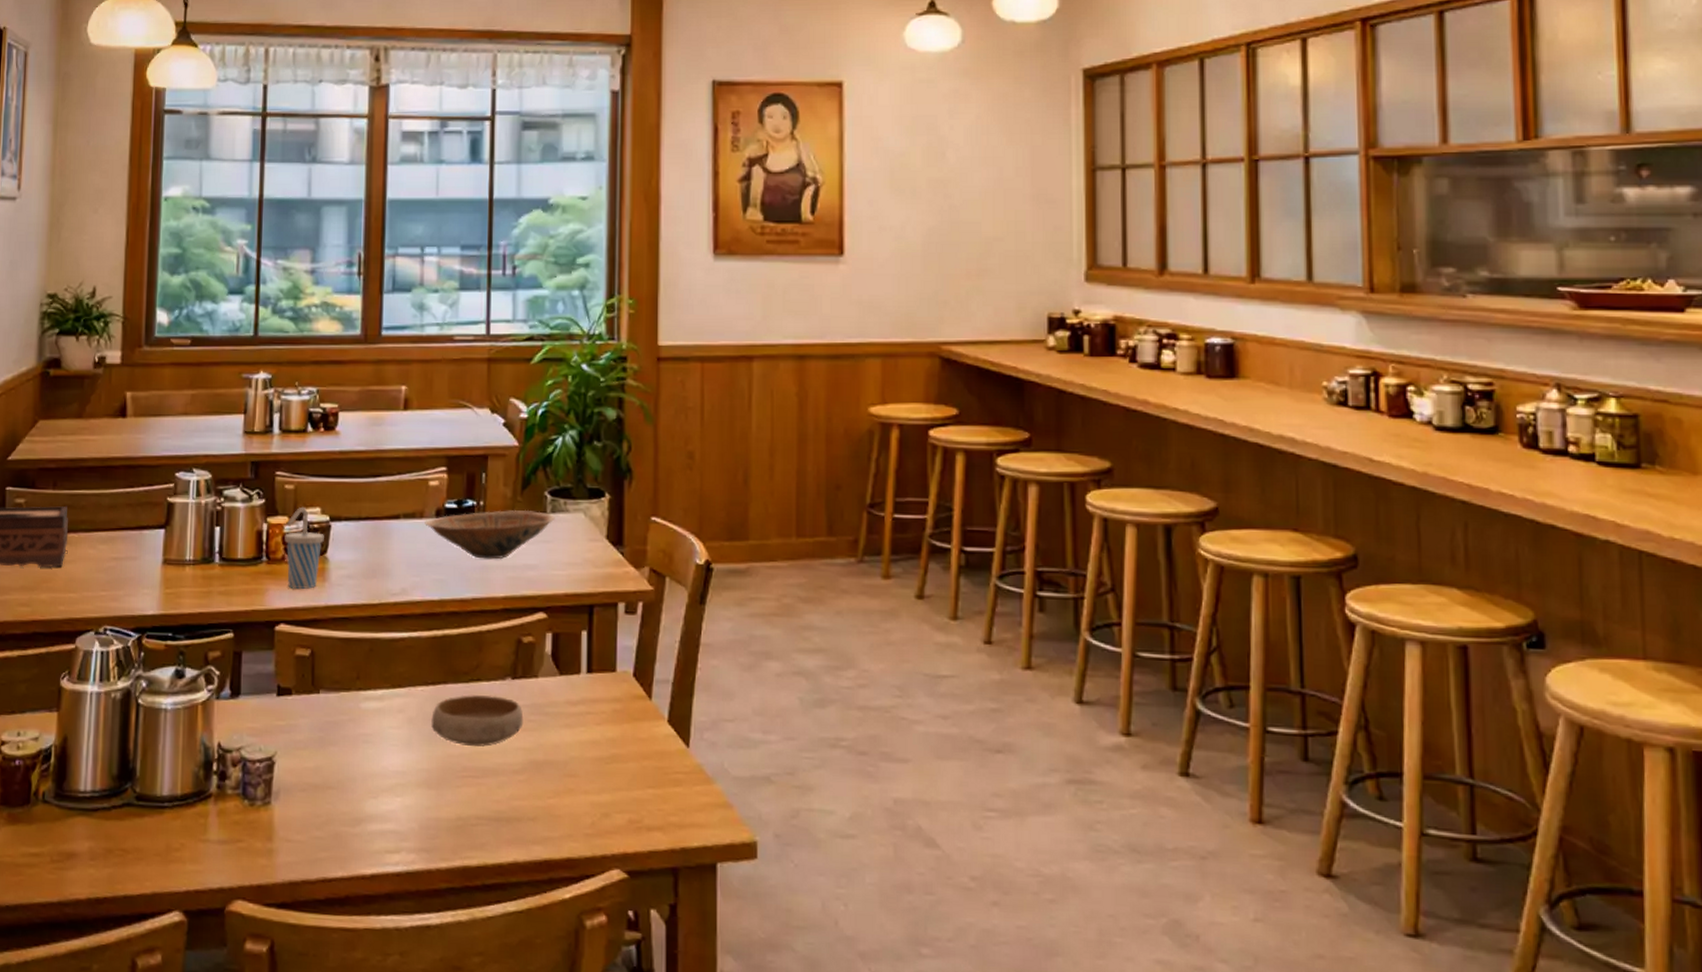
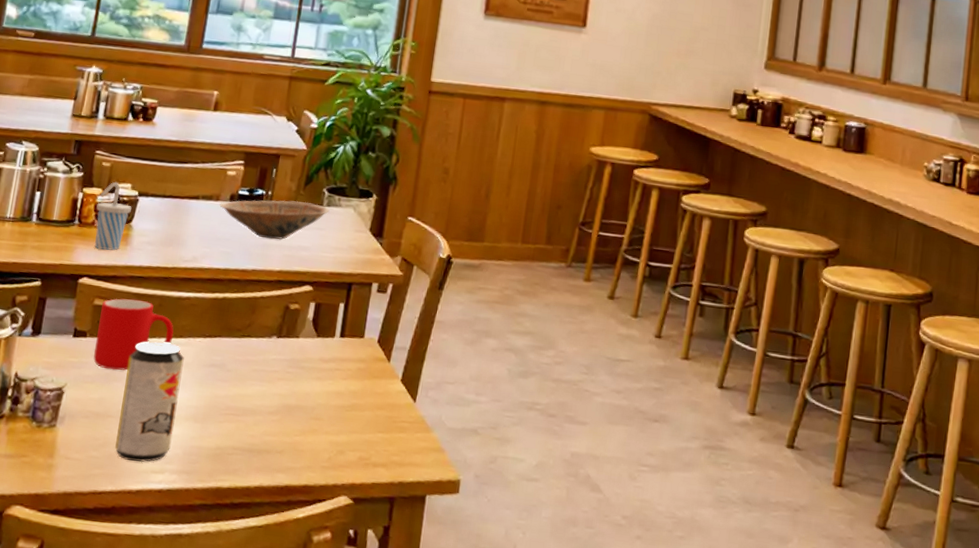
cup: none [303,645,391,732] -> present [93,298,174,371]
beverage can: none [340,695,407,841] -> present [115,342,185,463]
bowl: present [431,695,524,747] -> none [204,348,283,391]

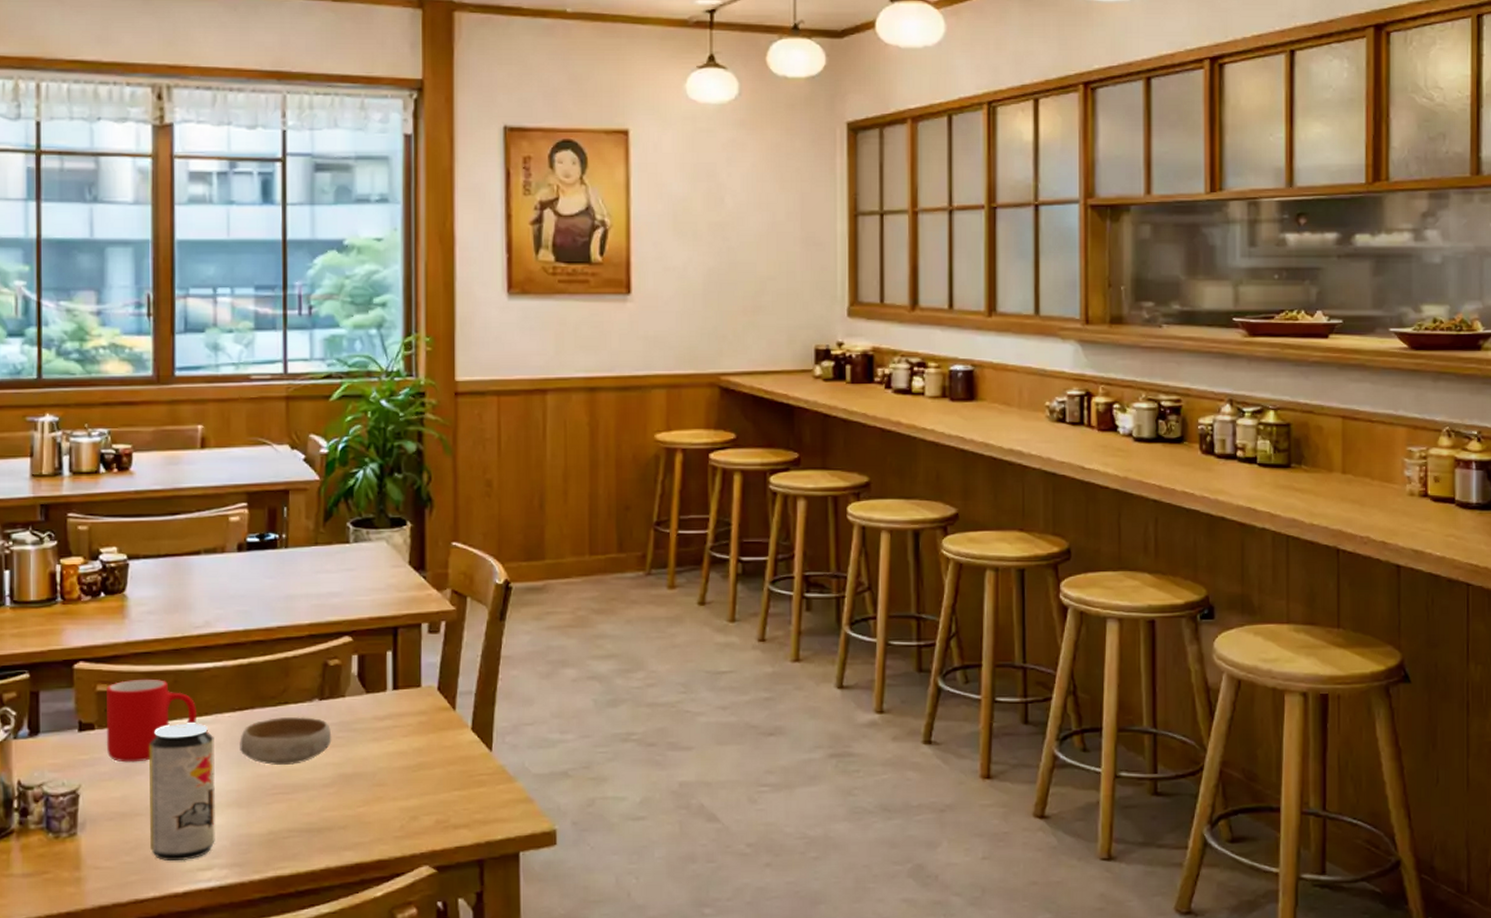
cup: present [94,181,132,251] -> none [80,546,122,628]
bowl: none [204,348,283,391] -> present [240,717,332,766]
bowl: present [219,200,330,240] -> none [226,540,358,589]

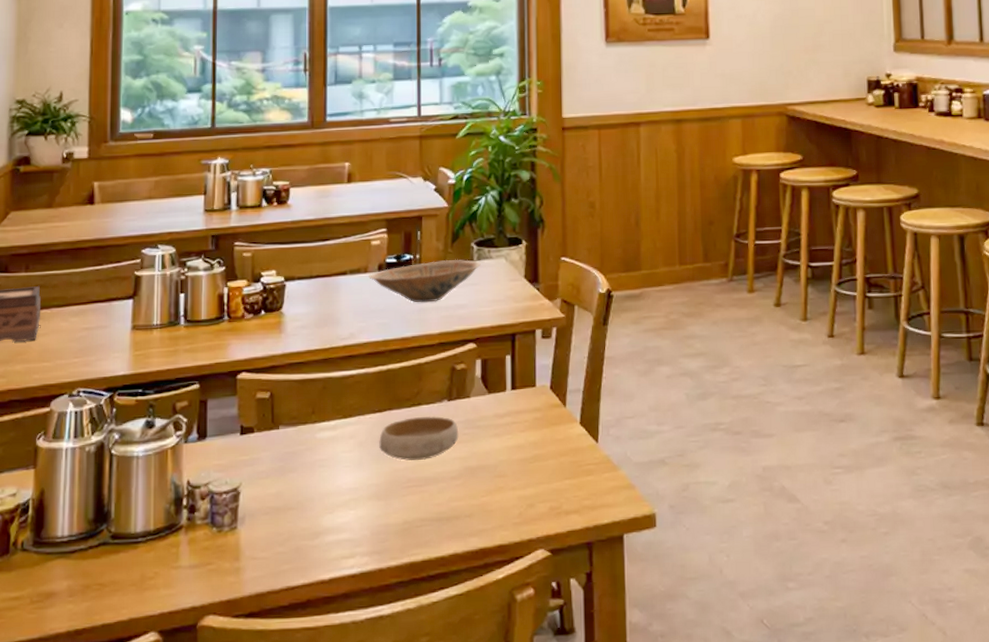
cup: present [107,678,197,763] -> none [265,386,343,462]
beverage can: present [149,724,215,861] -> none [301,425,357,551]
bowl: none [226,540,358,589] -> present [369,259,481,303]

